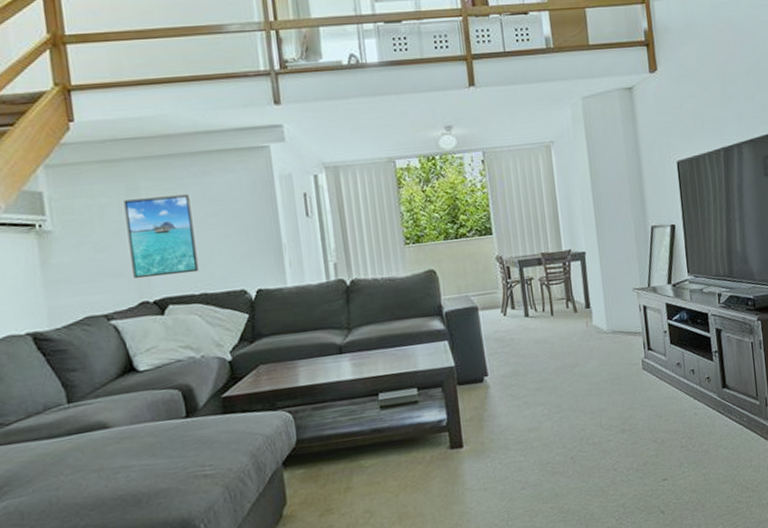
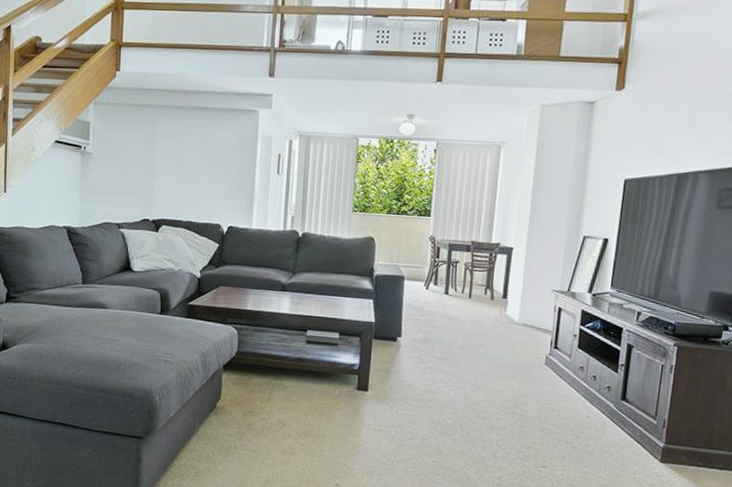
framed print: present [123,194,199,278] -> none [141,138,191,204]

